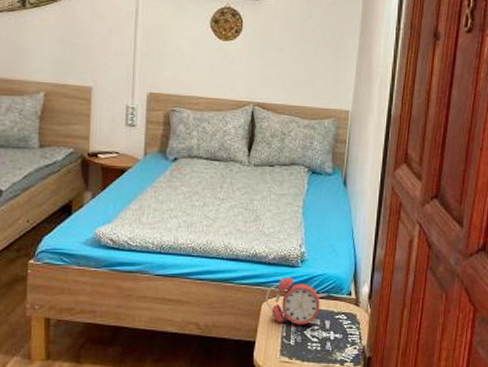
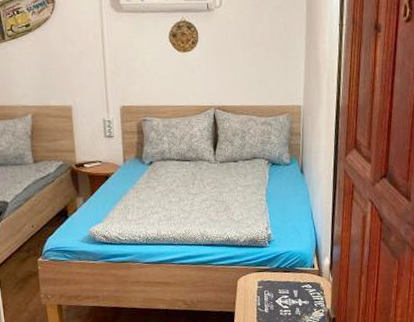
alarm clock: present [265,277,328,326] -> none [240,256,294,296]

